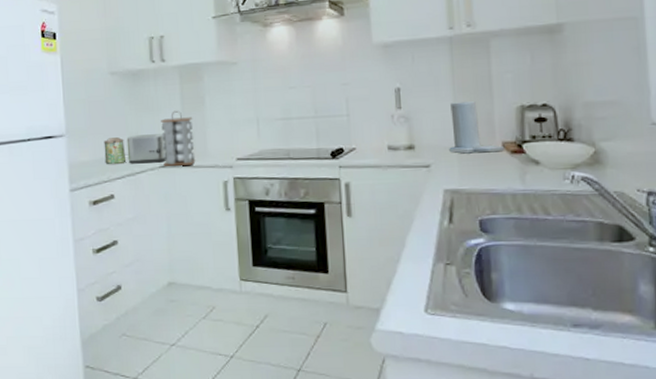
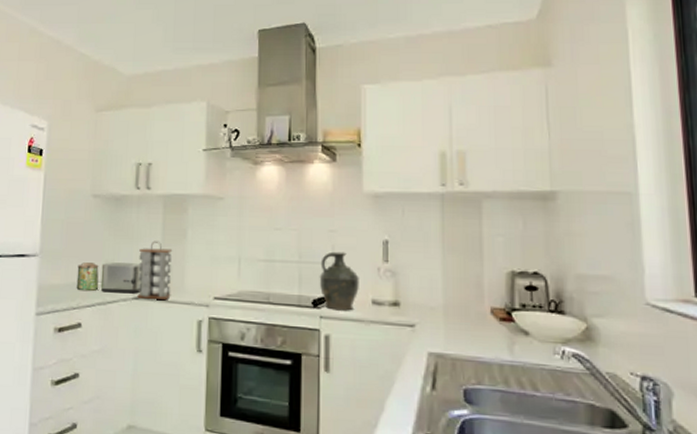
ceramic jug: none [335,103,375,160] -> present [319,251,359,311]
paper towel: present [449,101,505,154] -> none [436,261,494,318]

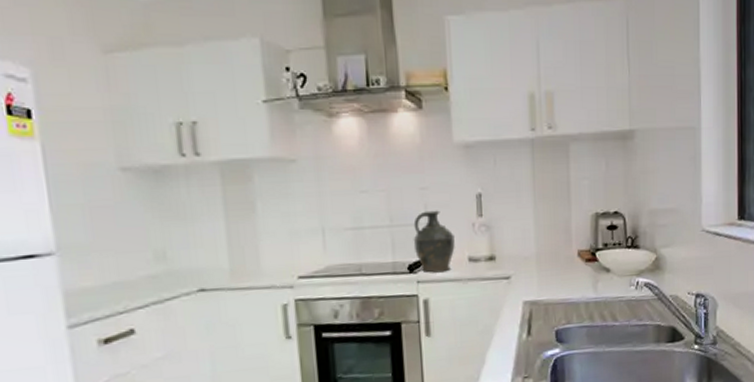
canister: present [76,262,99,292] -> none [115,254,149,291]
toaster: present [100,262,142,294] -> none [149,249,207,289]
spice rack: present [137,240,173,301] -> none [197,218,246,290]

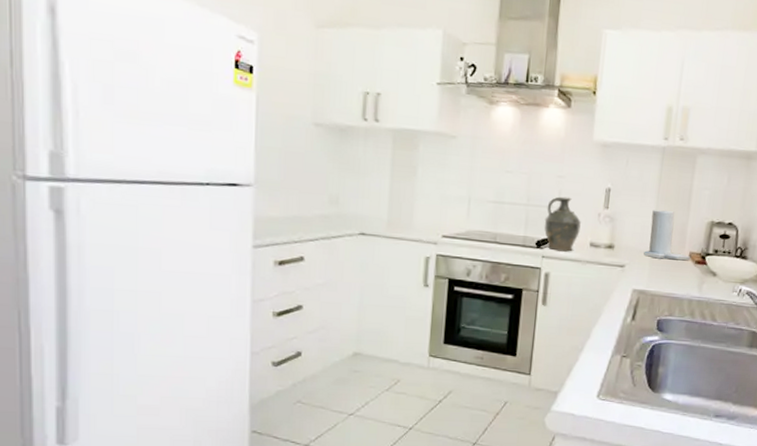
paper towel: none [529,208,580,264] -> present [644,210,691,261]

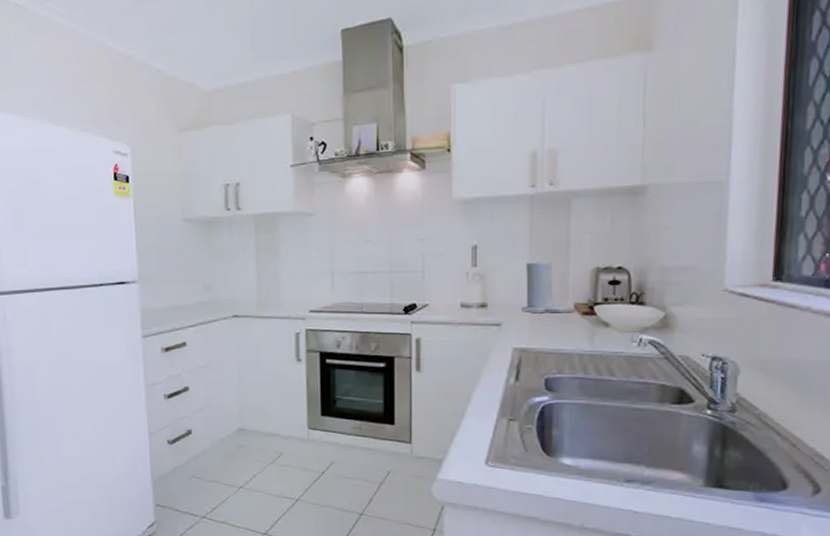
ceramic jug: present [544,196,581,252] -> none [410,259,448,315]

